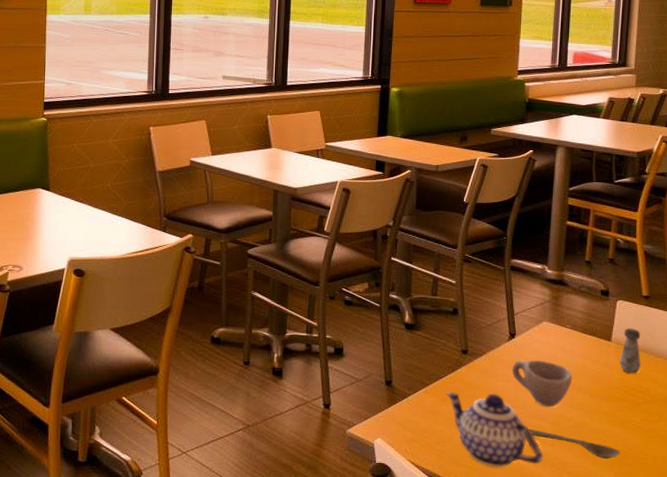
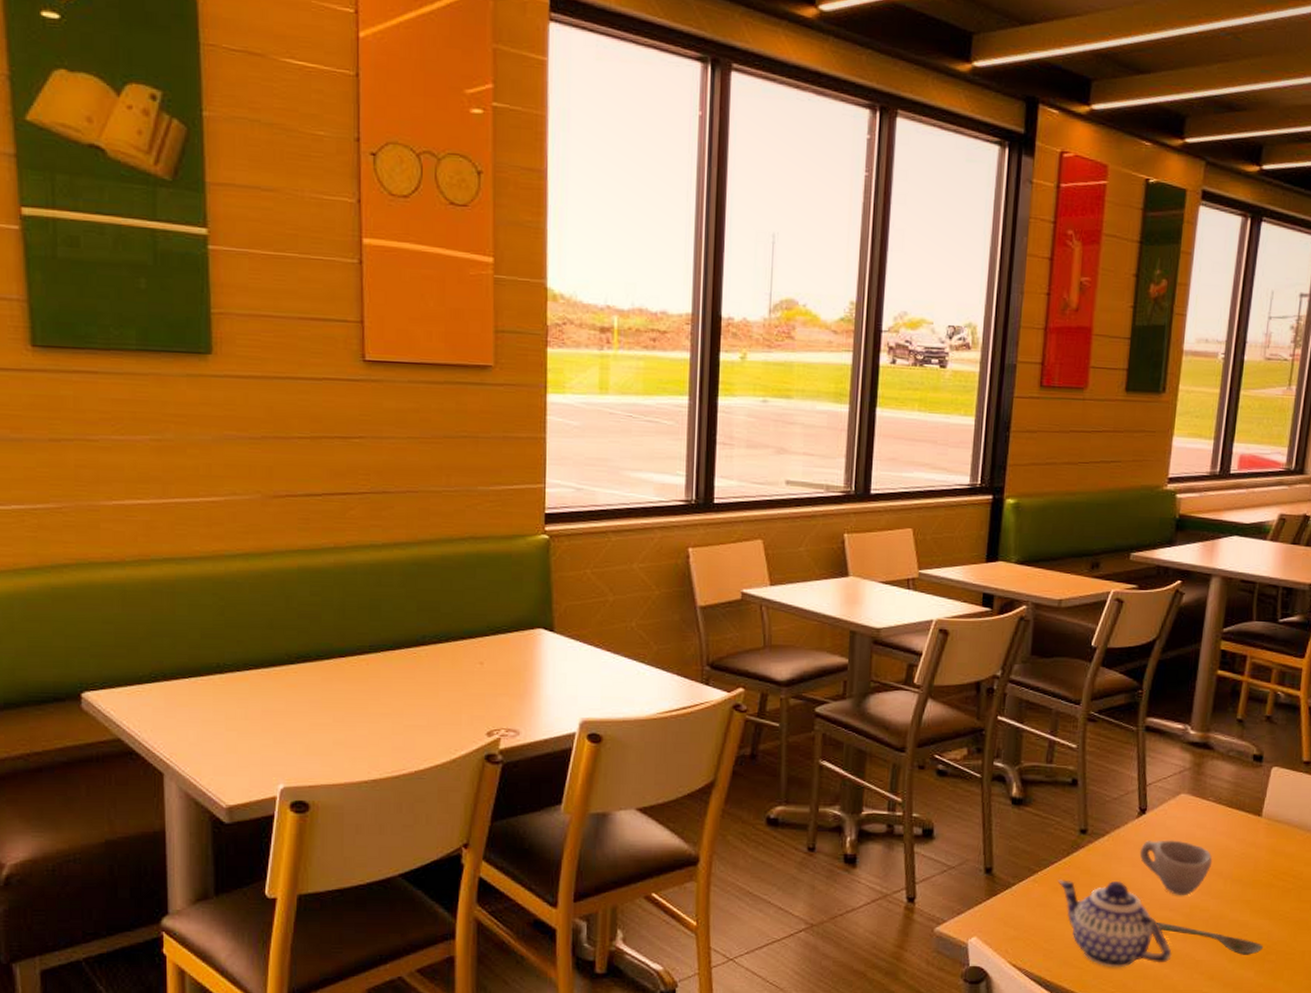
salt shaker: present [620,327,641,374] -> none [1270,799,1297,854]

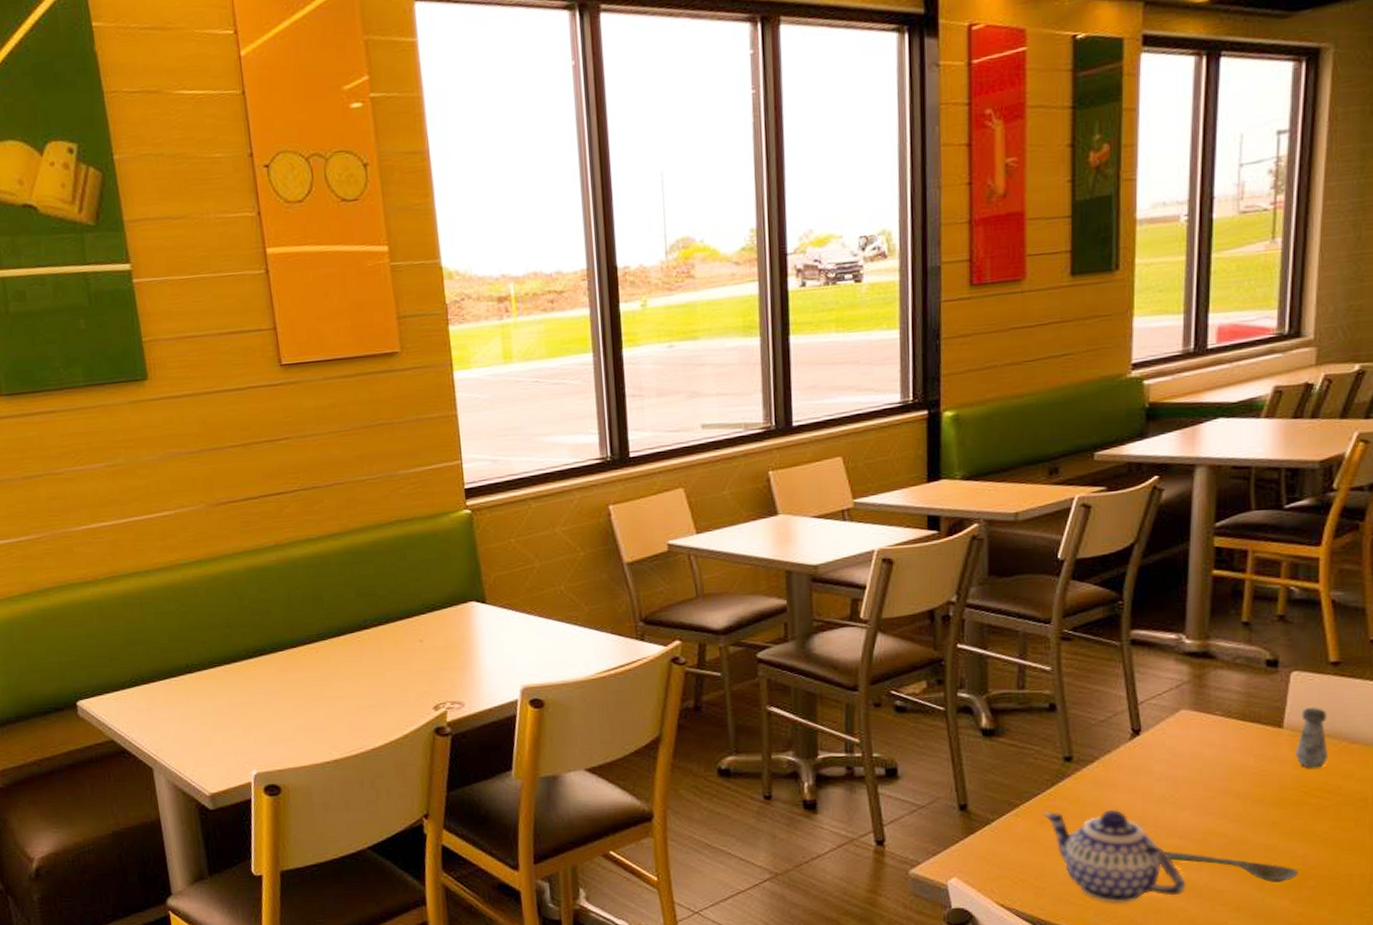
cup: present [1139,840,1213,896] -> none [1137,760,1226,822]
salt shaker: none [1270,799,1297,854] -> present [1296,706,1328,768]

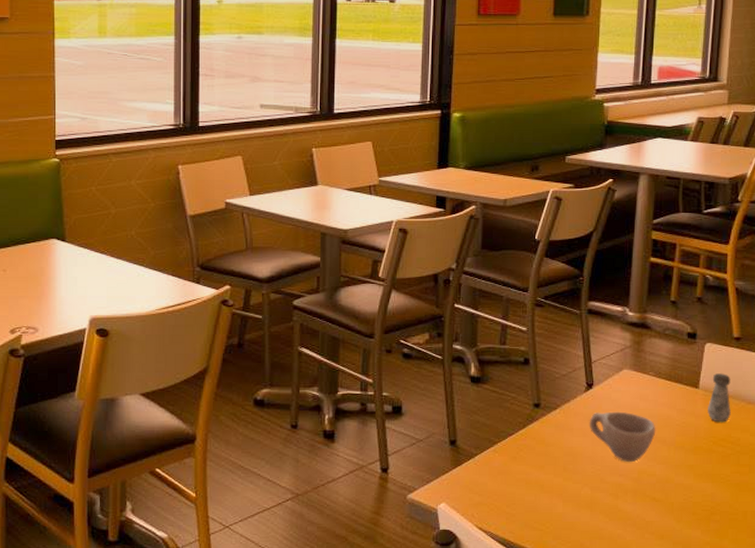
teapot: present [1043,810,1186,903] -> none [515,449,624,530]
cup: none [1137,760,1226,822] -> present [589,411,656,463]
spoon: present [1165,851,1299,882] -> none [608,486,708,516]

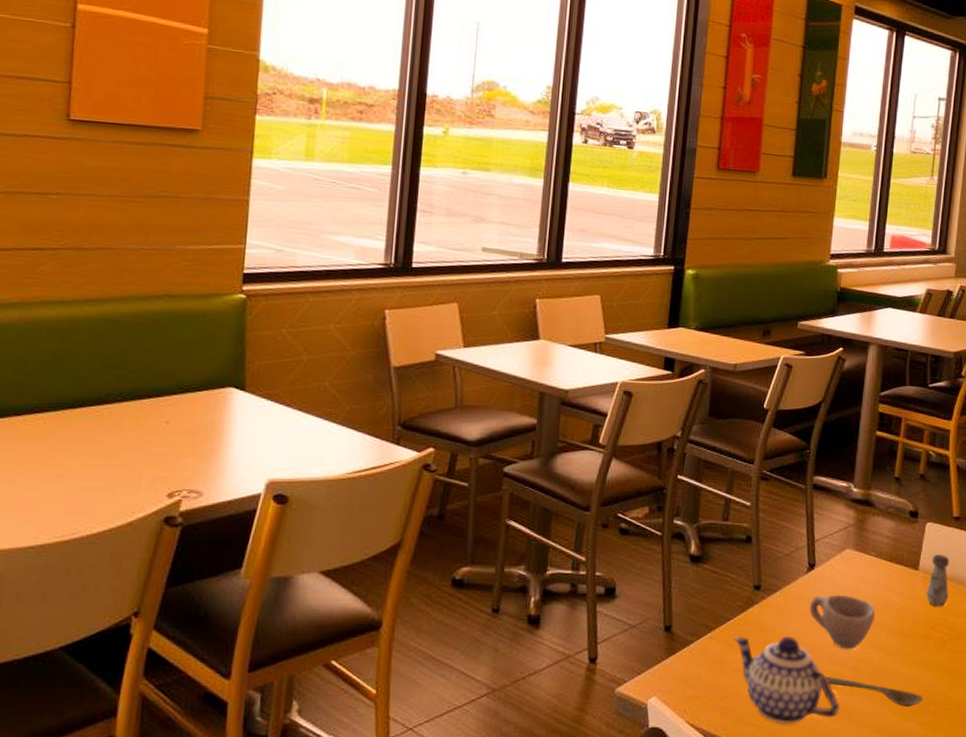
teapot: none [515,449,624,530] -> present [733,636,840,724]
spoon: none [608,486,708,516] -> present [826,676,924,707]

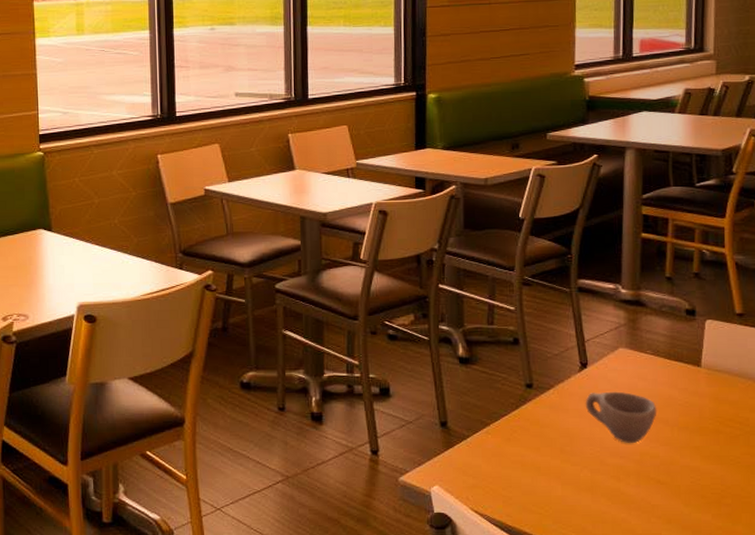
teapot: present [733,636,840,724] -> none [509,431,627,513]
spoon: present [826,676,924,707] -> none [609,468,718,499]
salt shaker: present [926,553,949,606] -> none [712,350,737,402]

